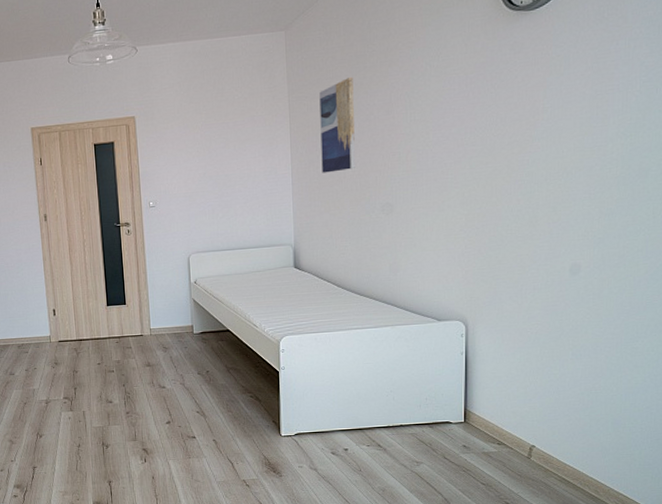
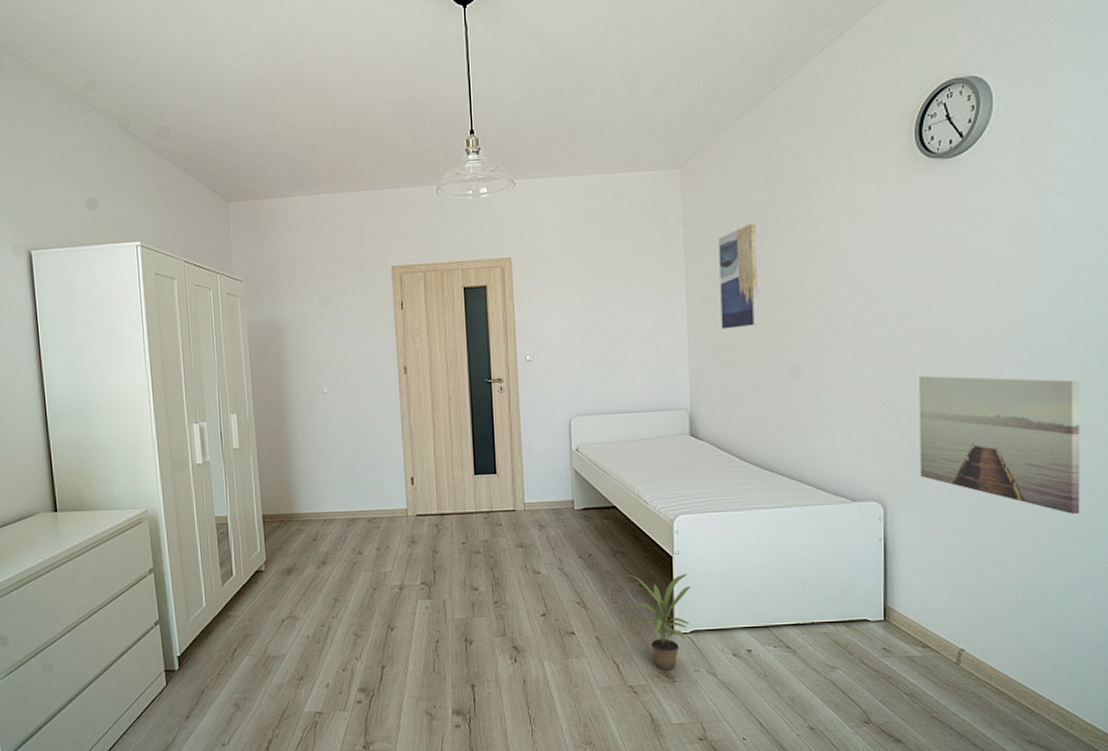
potted plant: none [241,385,296,467] -> present [628,573,692,670]
wall art: none [499,208,647,327] -> present [919,375,1080,514]

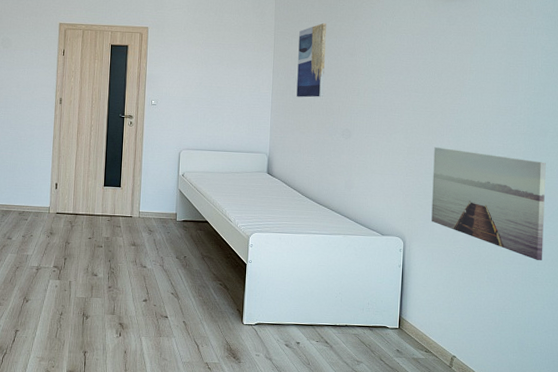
potted plant: present [628,573,692,670] -> none [210,274,259,353]

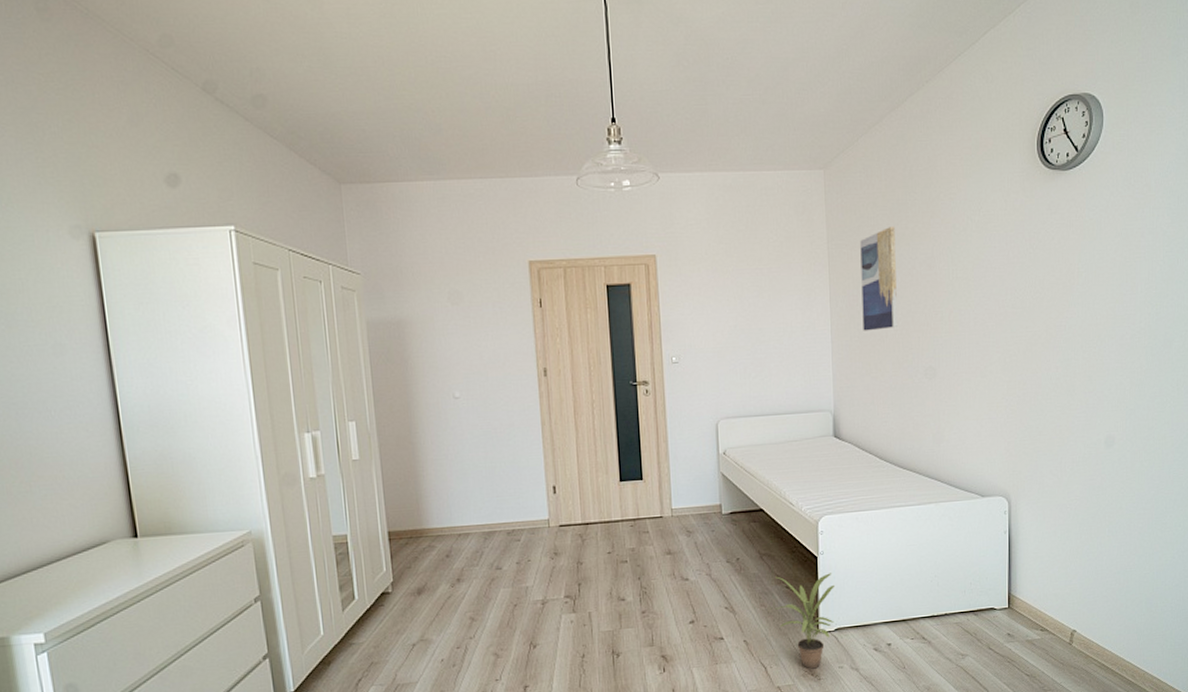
potted plant: none [210,274,259,353] -> present [775,573,836,669]
wall art: present [431,146,546,260] -> none [1039,376,1172,502]

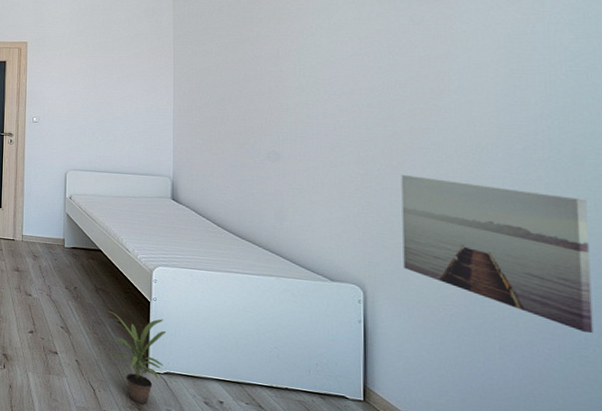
wall art: present [860,225,897,331] -> none [204,29,239,114]
wall art: none [1039,376,1172,502] -> present [401,174,594,333]

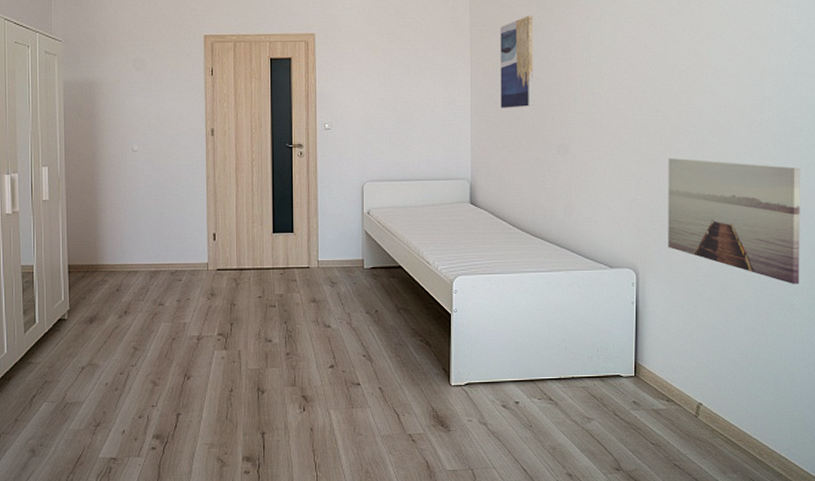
potted plant: present [107,310,167,405] -> none [410,329,467,420]
wall art: none [204,29,239,114] -> present [500,14,533,108]

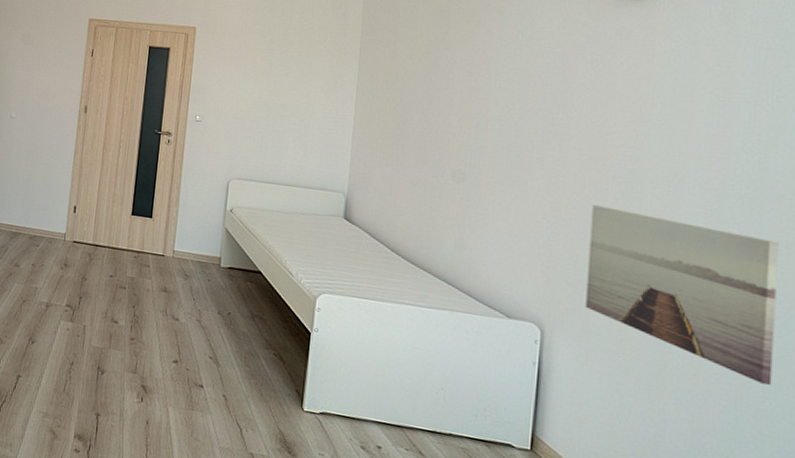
wall art: present [500,14,533,108] -> none [388,29,434,126]

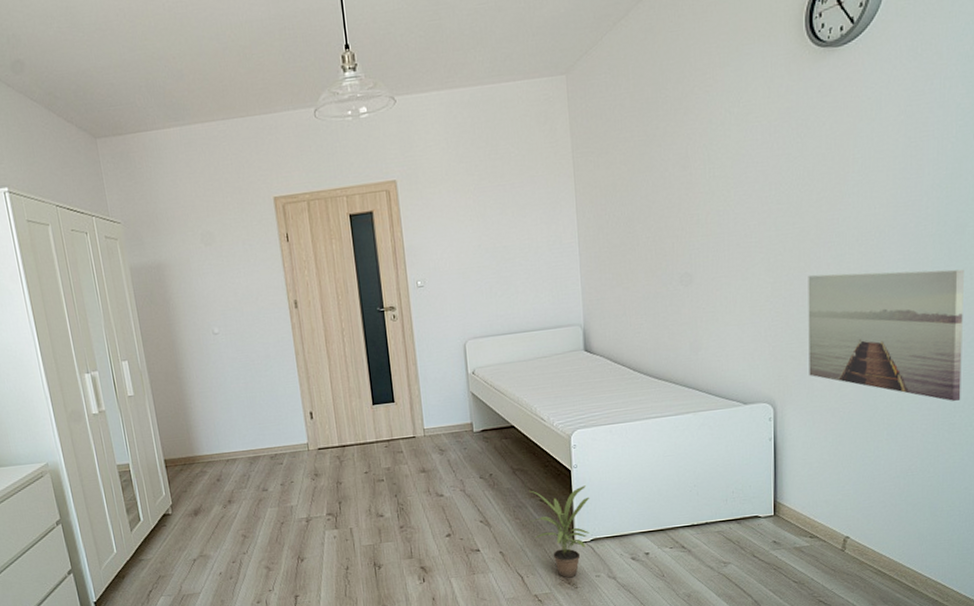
potted plant: none [260,340,327,448] -> present [529,485,590,578]

